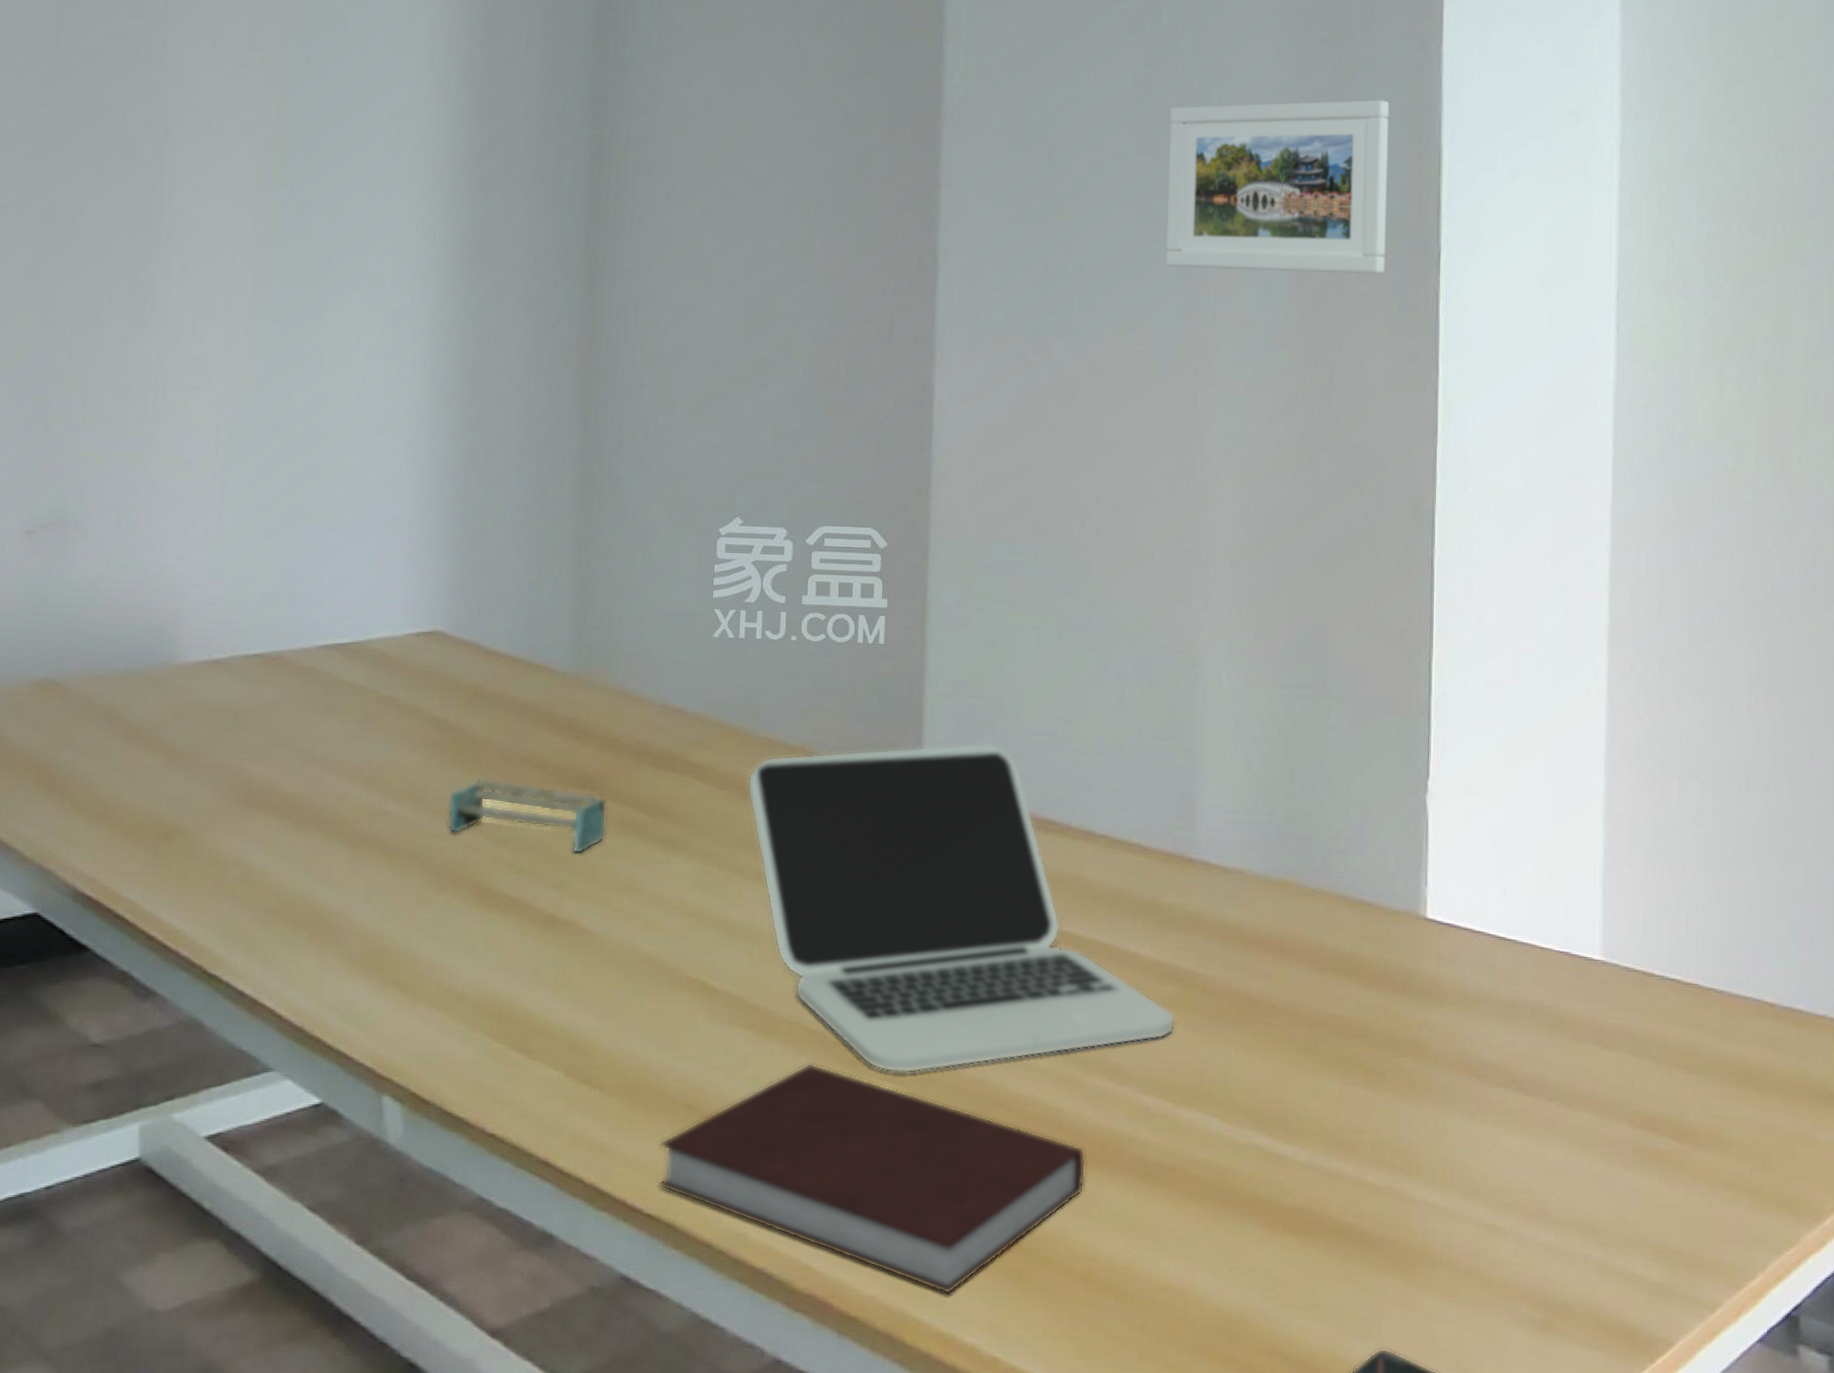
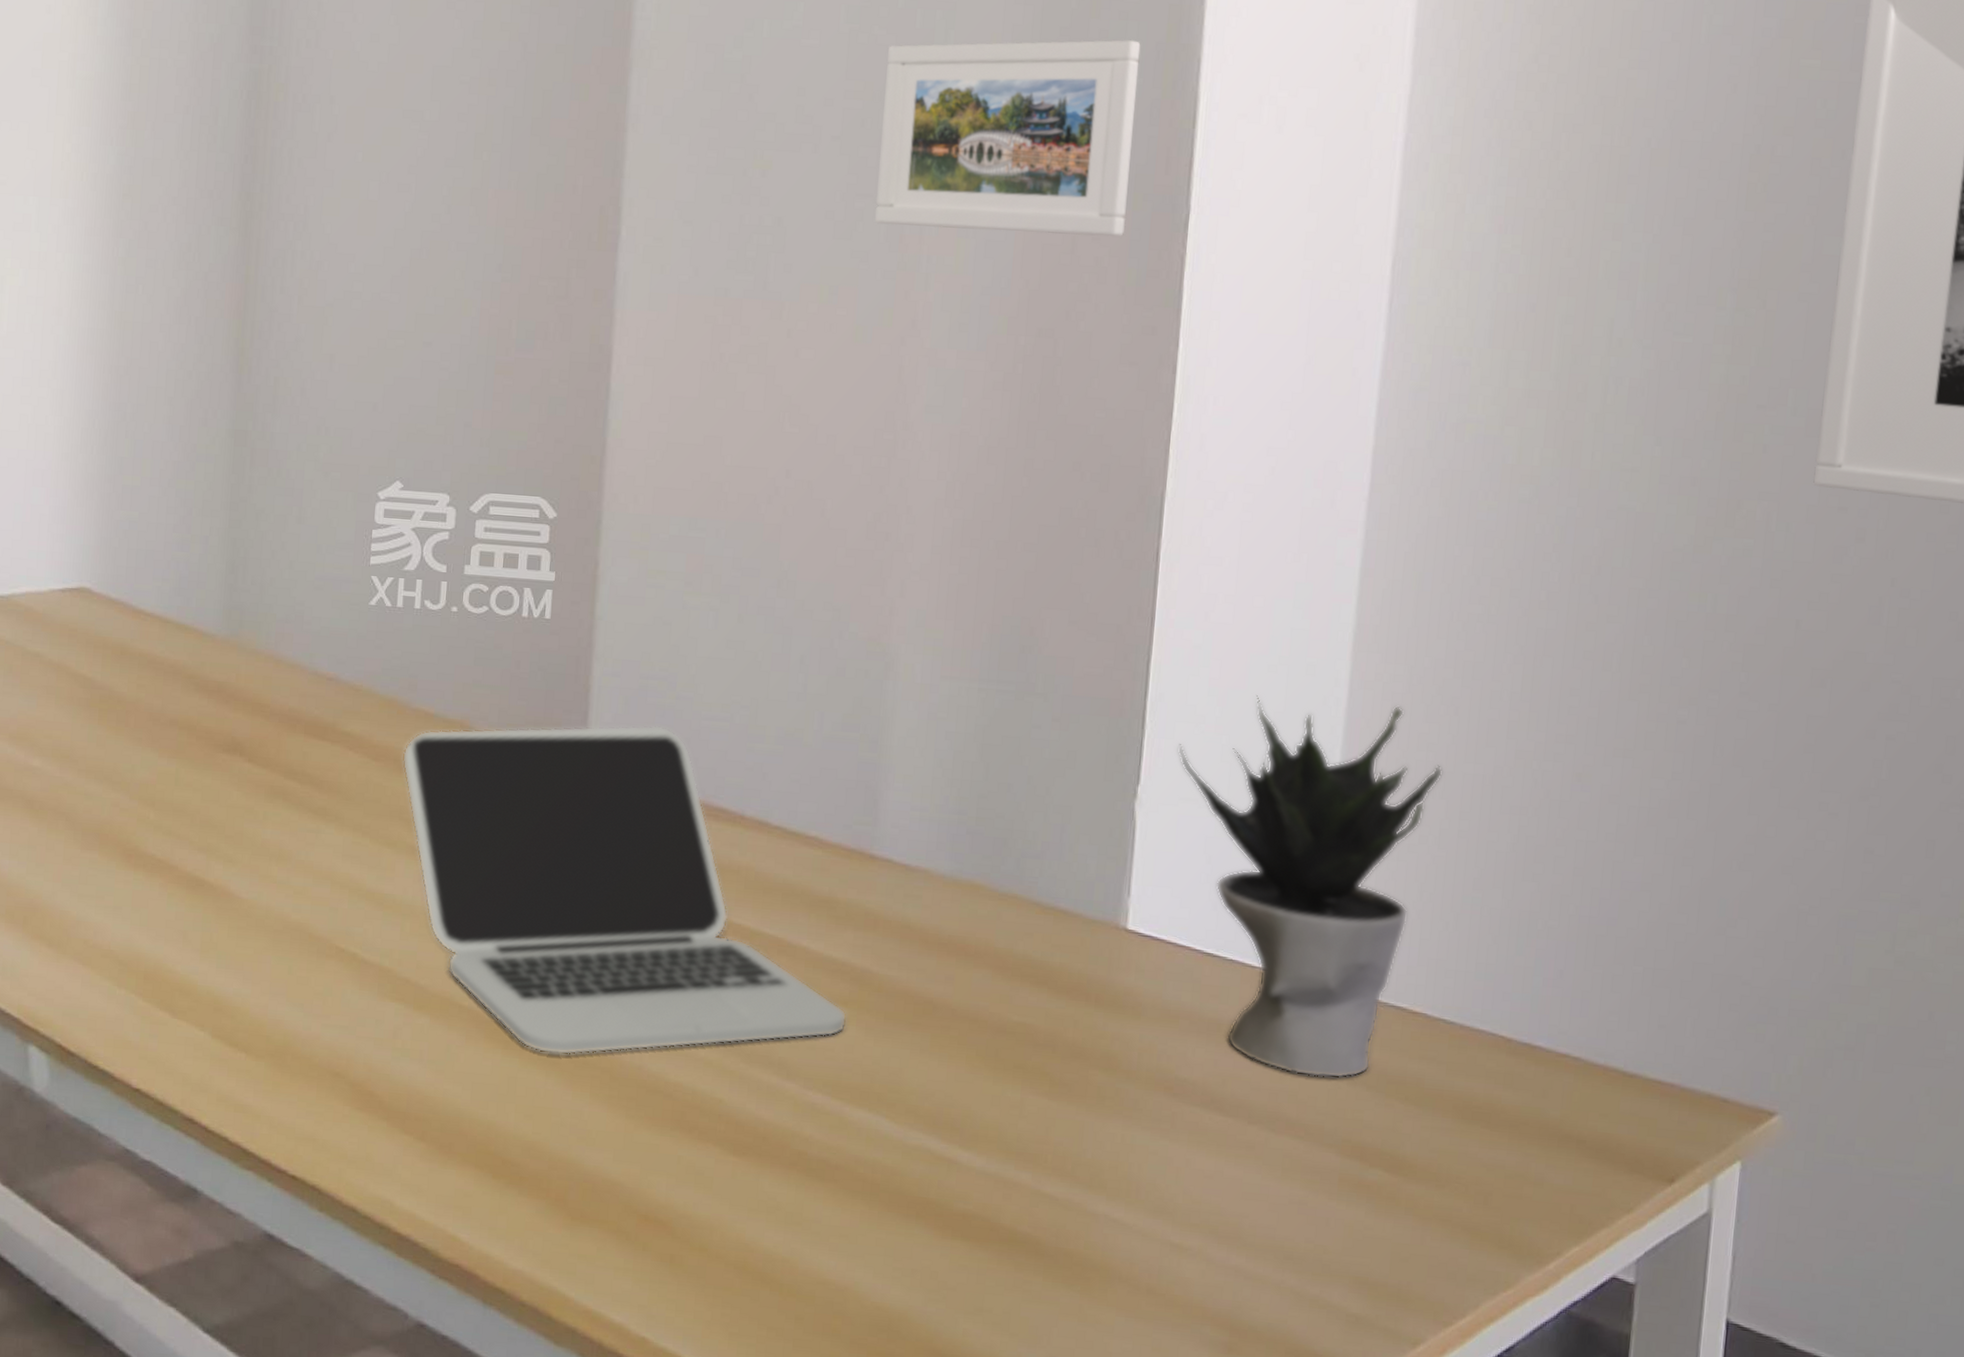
shelf: present [448,777,607,854] -> none [94,737,257,819]
notebook: present [658,1062,1086,1295] -> none [303,1038,746,1274]
potted plant: none [1461,690,1695,1052] -> present [1177,695,1443,1079]

